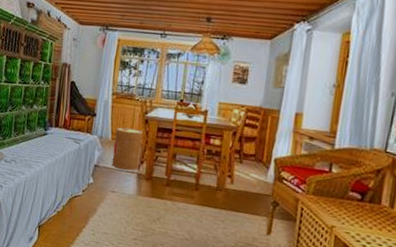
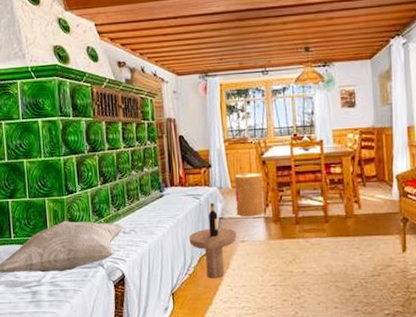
side table: none [63,149,108,221] -> present [189,202,237,279]

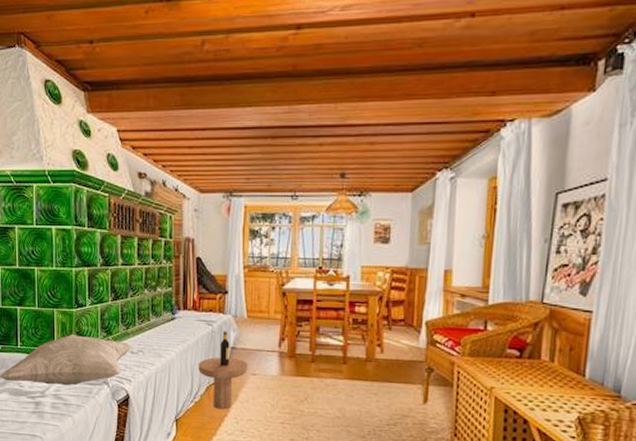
basket: present [234,172,265,217] -> none [250,303,282,349]

